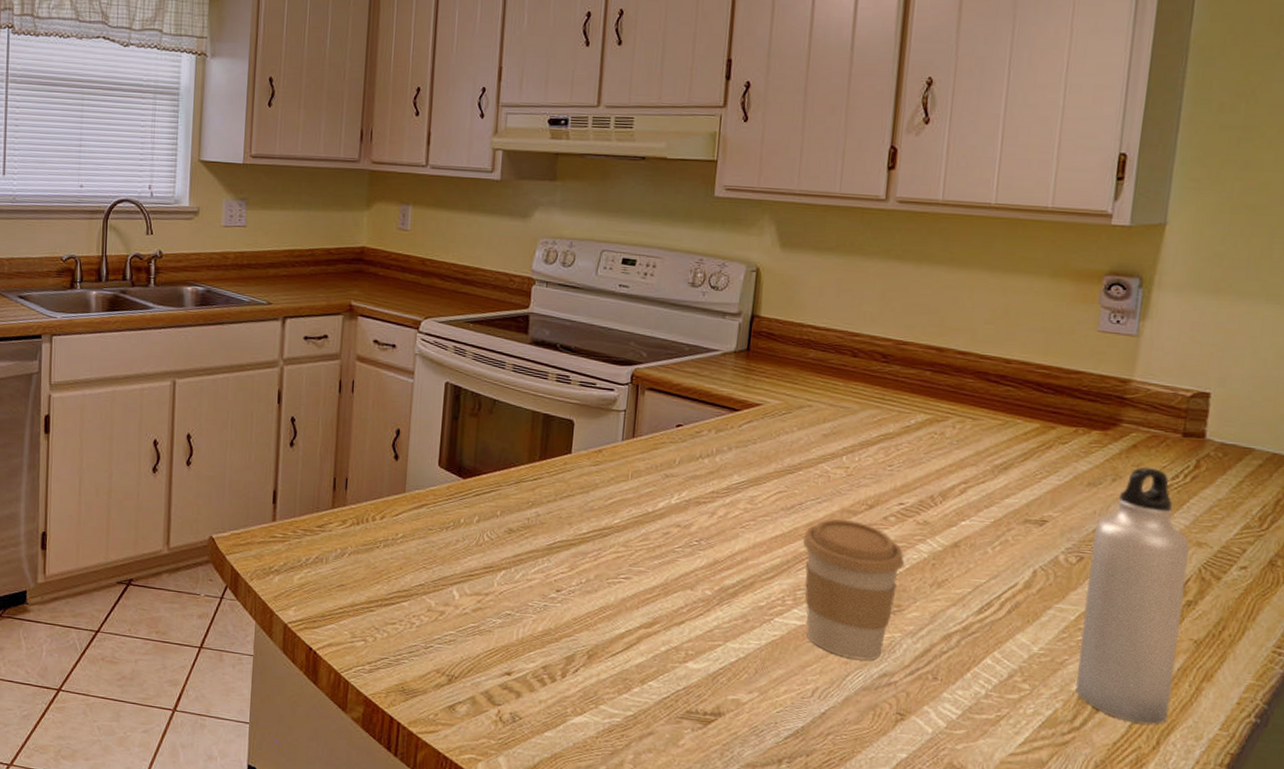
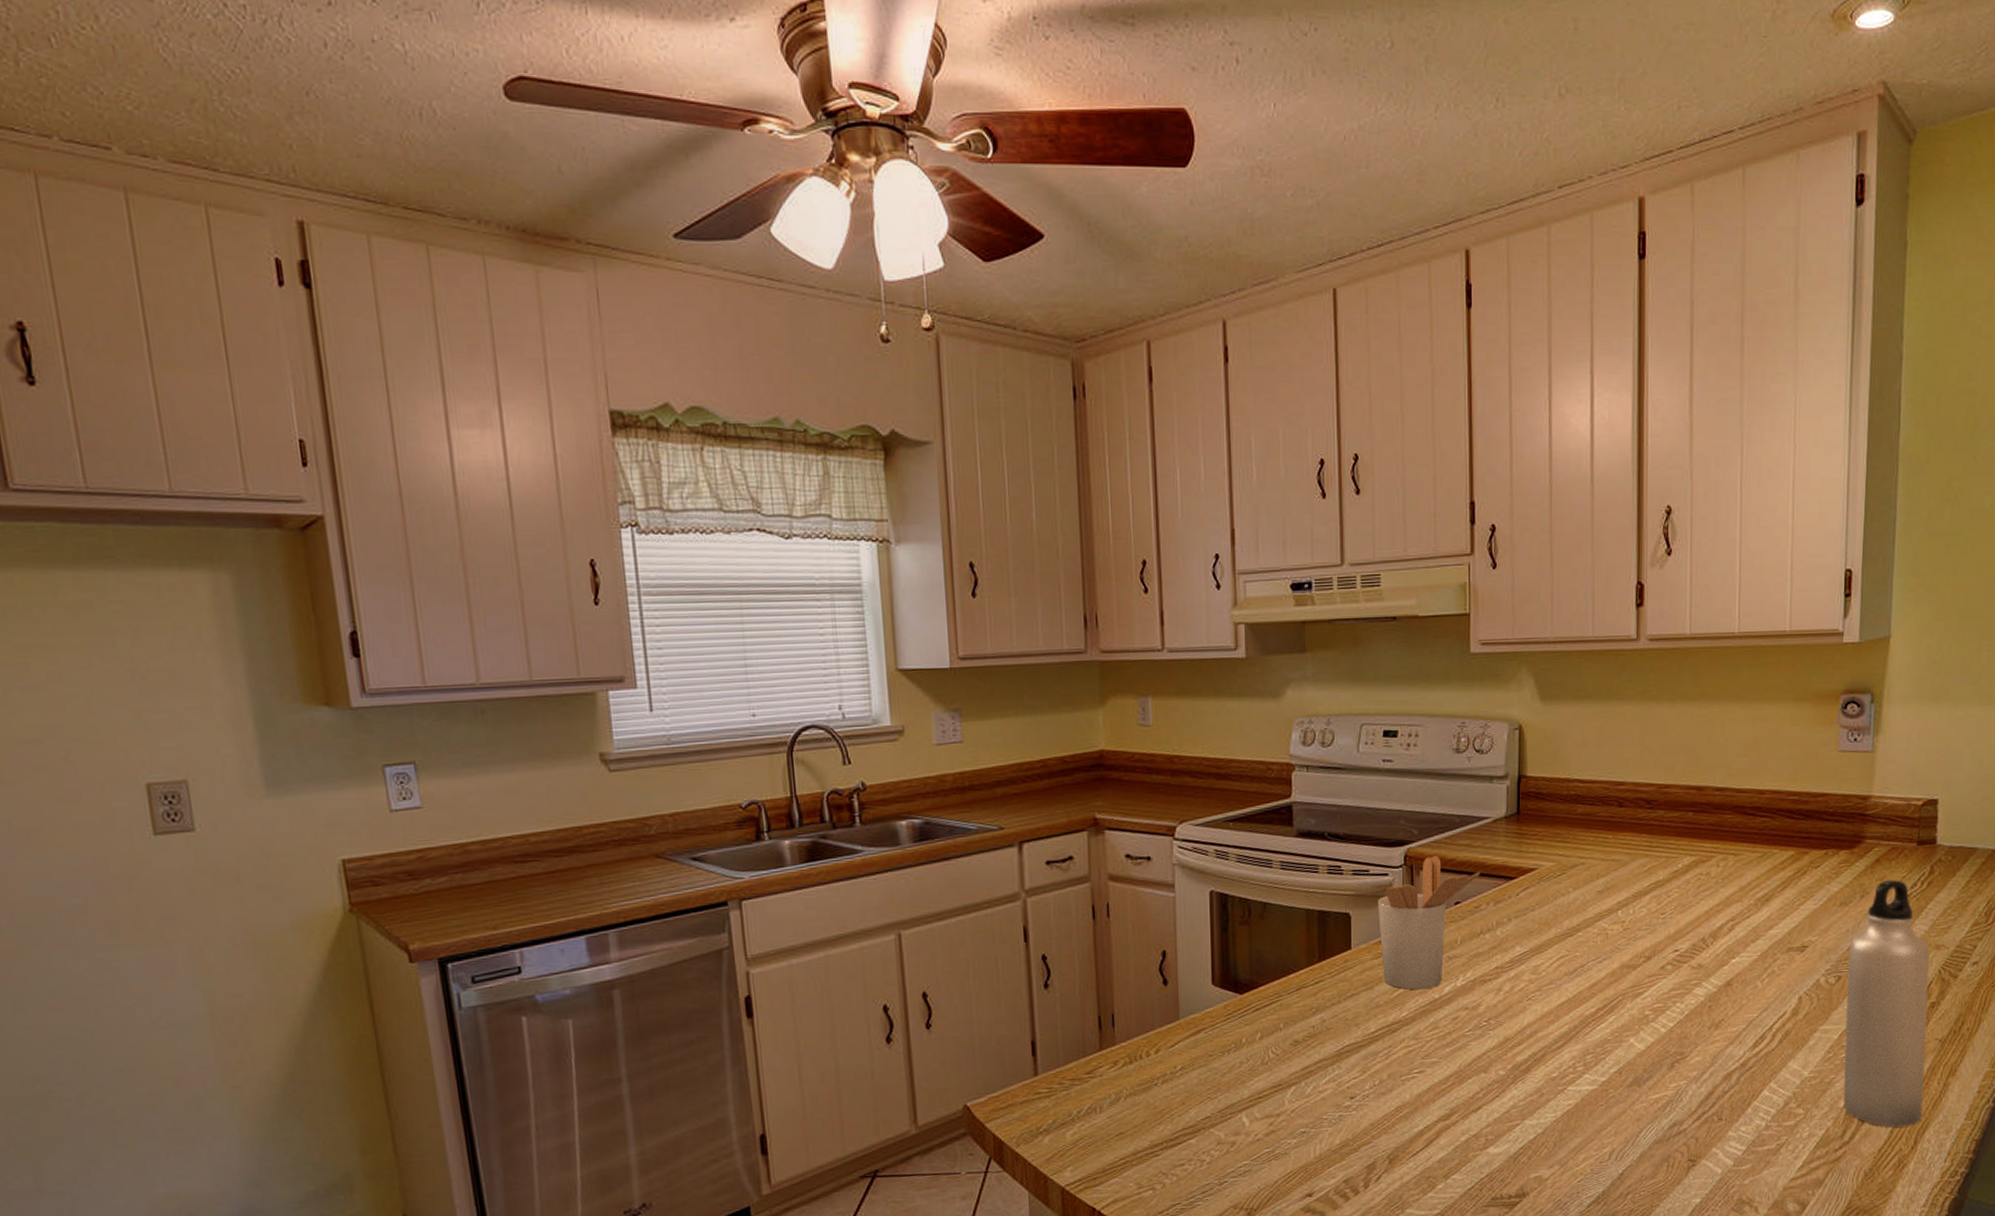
utensil holder: none [599,378,705,502] -> present [1378,855,1481,990]
coffee cup: present [803,518,904,660] -> none [1588,975,1683,1115]

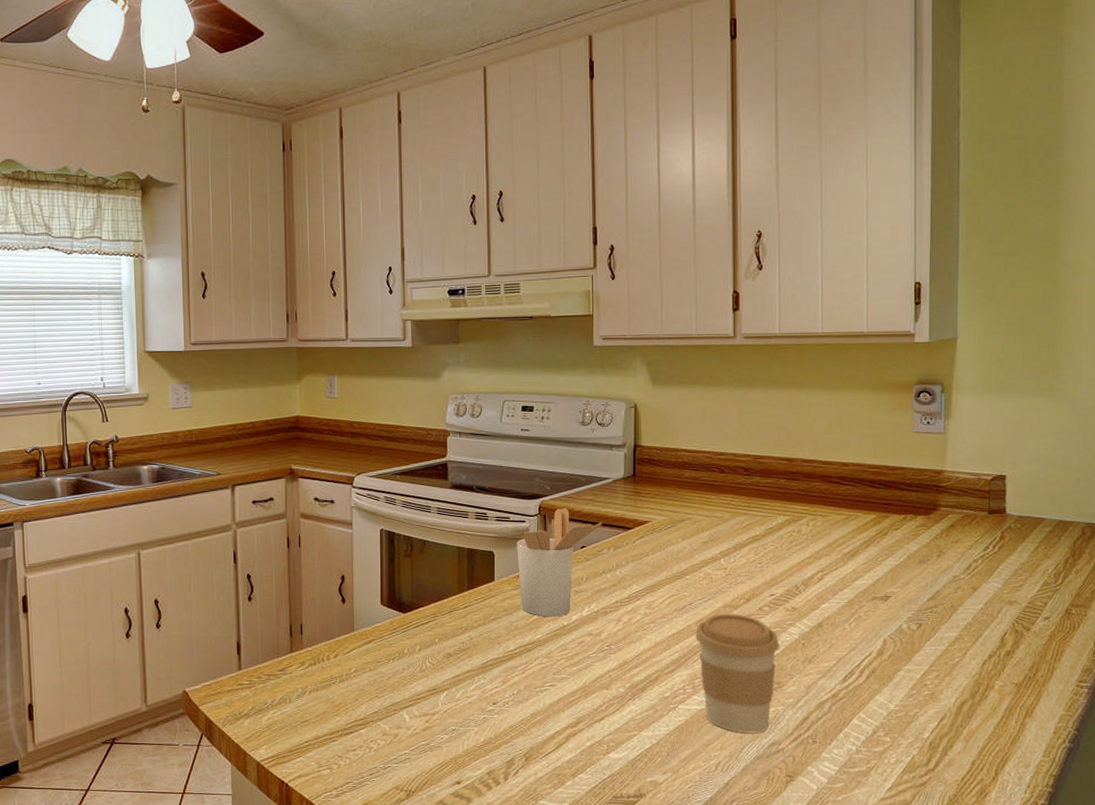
coffee cup: none [1588,975,1683,1115] -> present [696,613,779,733]
water bottle: present [1842,879,1930,1128] -> none [926,542,1004,760]

